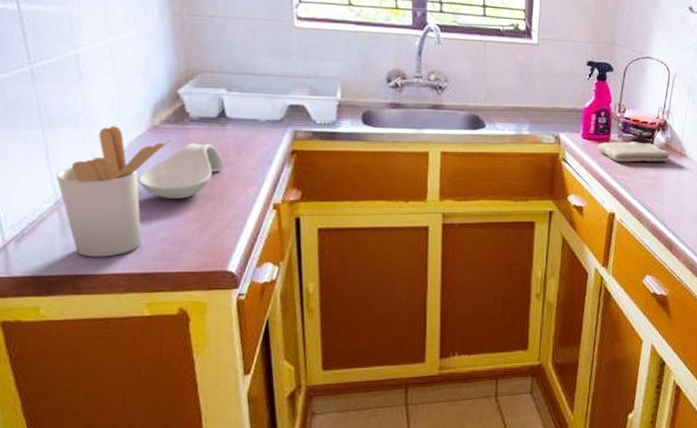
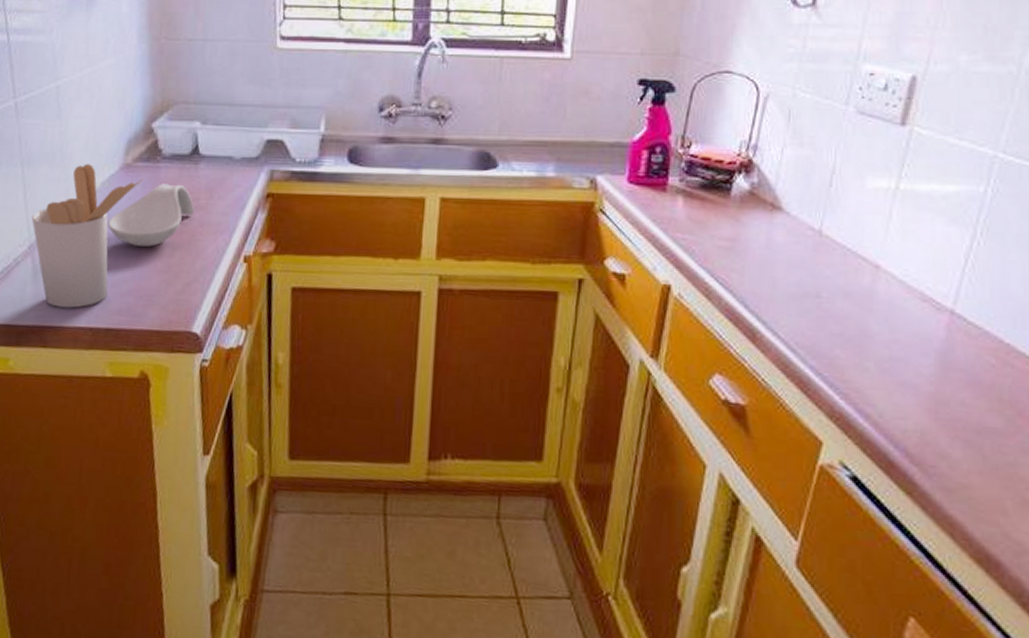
washcloth: present [597,141,670,162] -> none [649,187,755,217]

